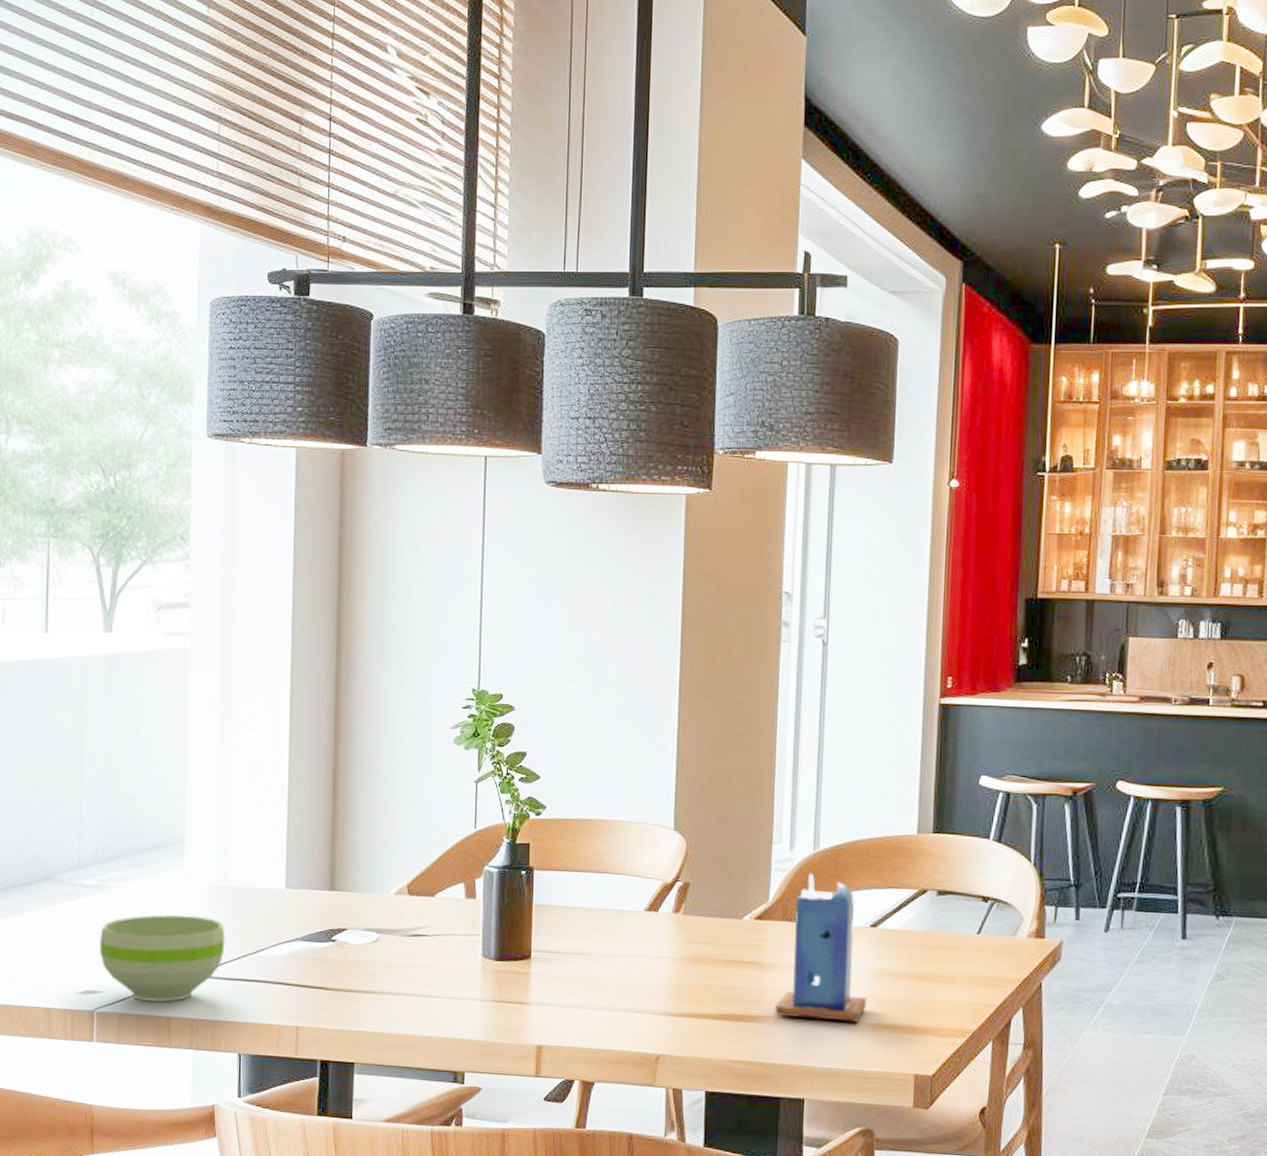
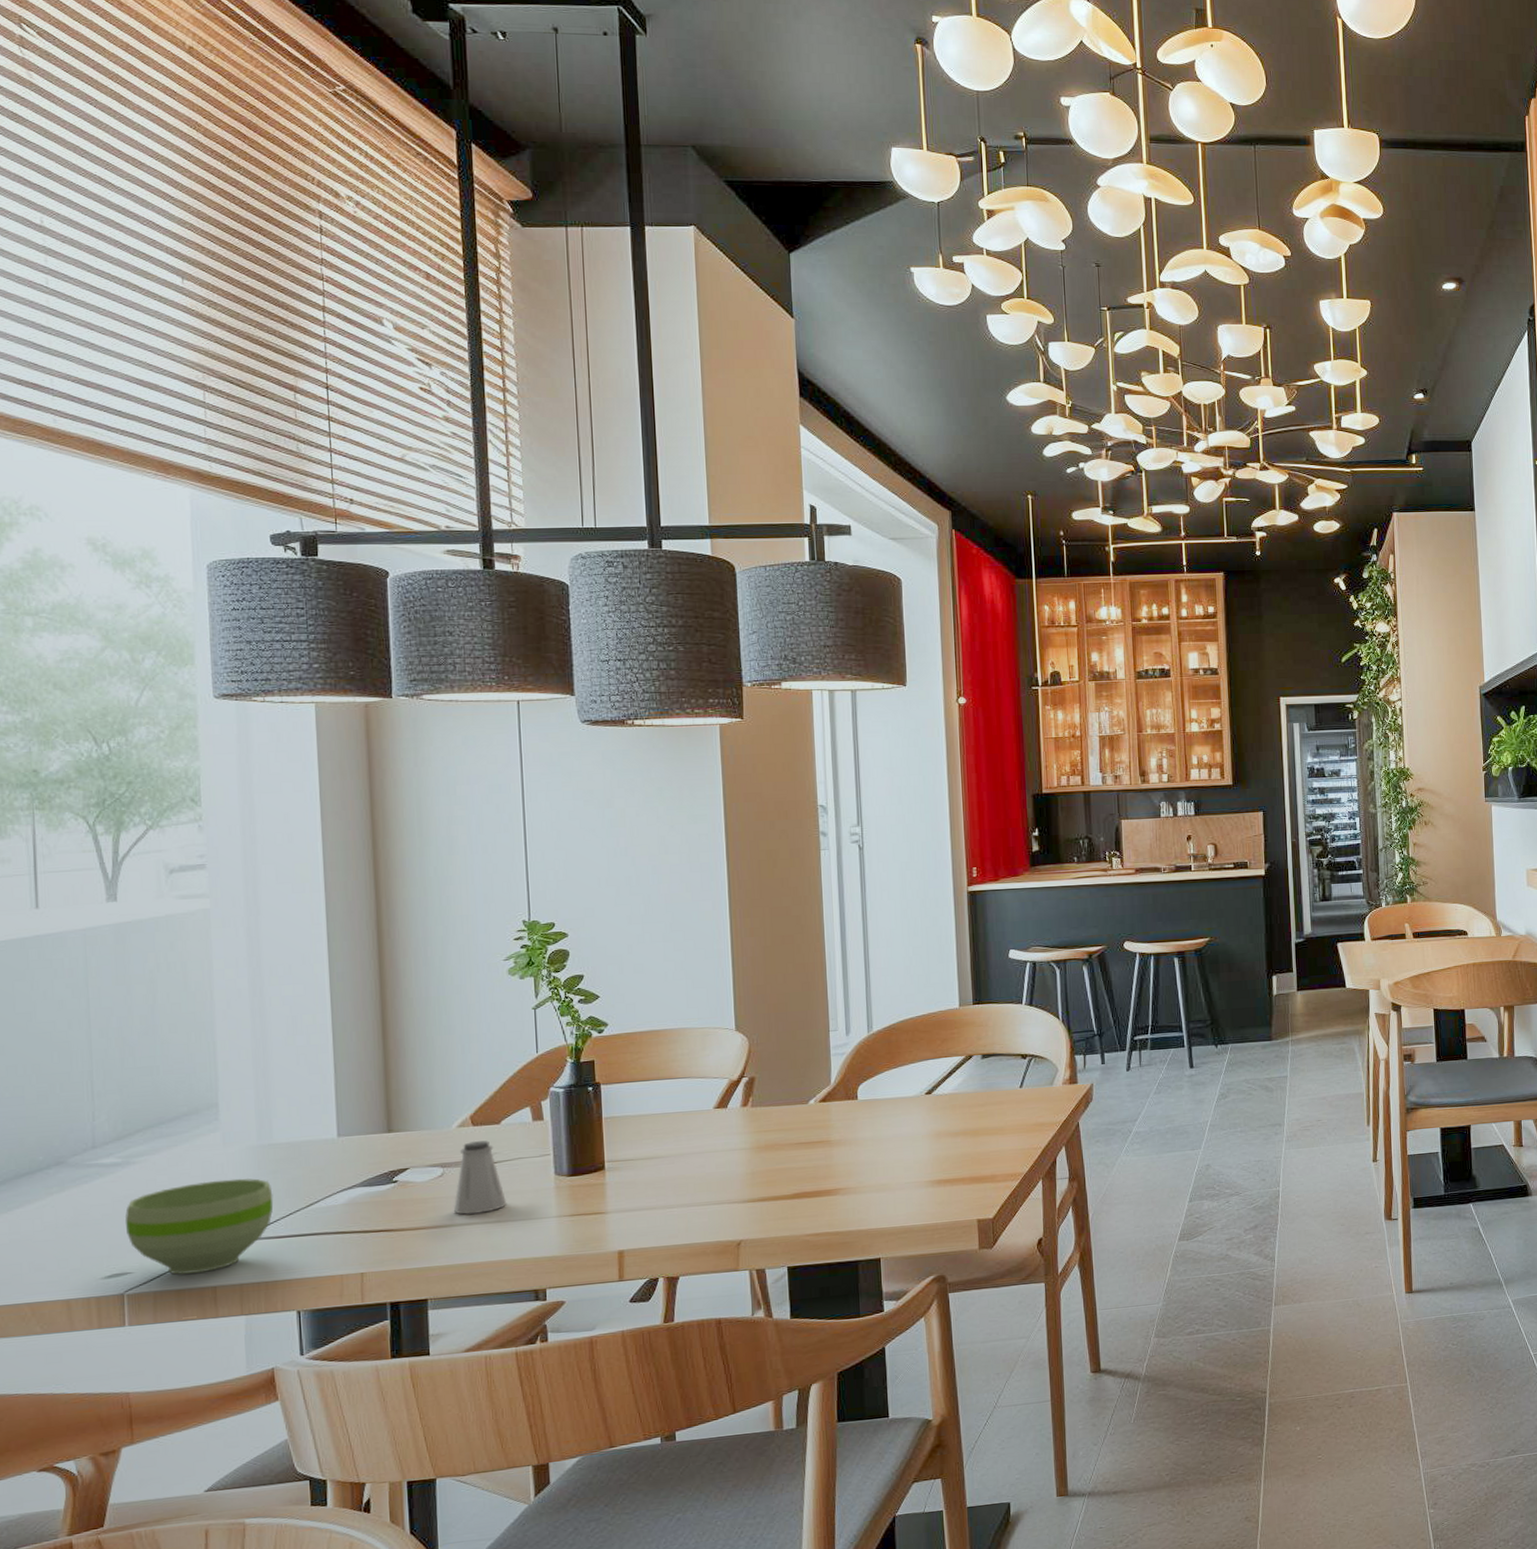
saltshaker: none [384,911,435,985] -> present [453,1140,507,1215]
candle: present [775,873,867,1022] -> none [846,1054,929,1186]

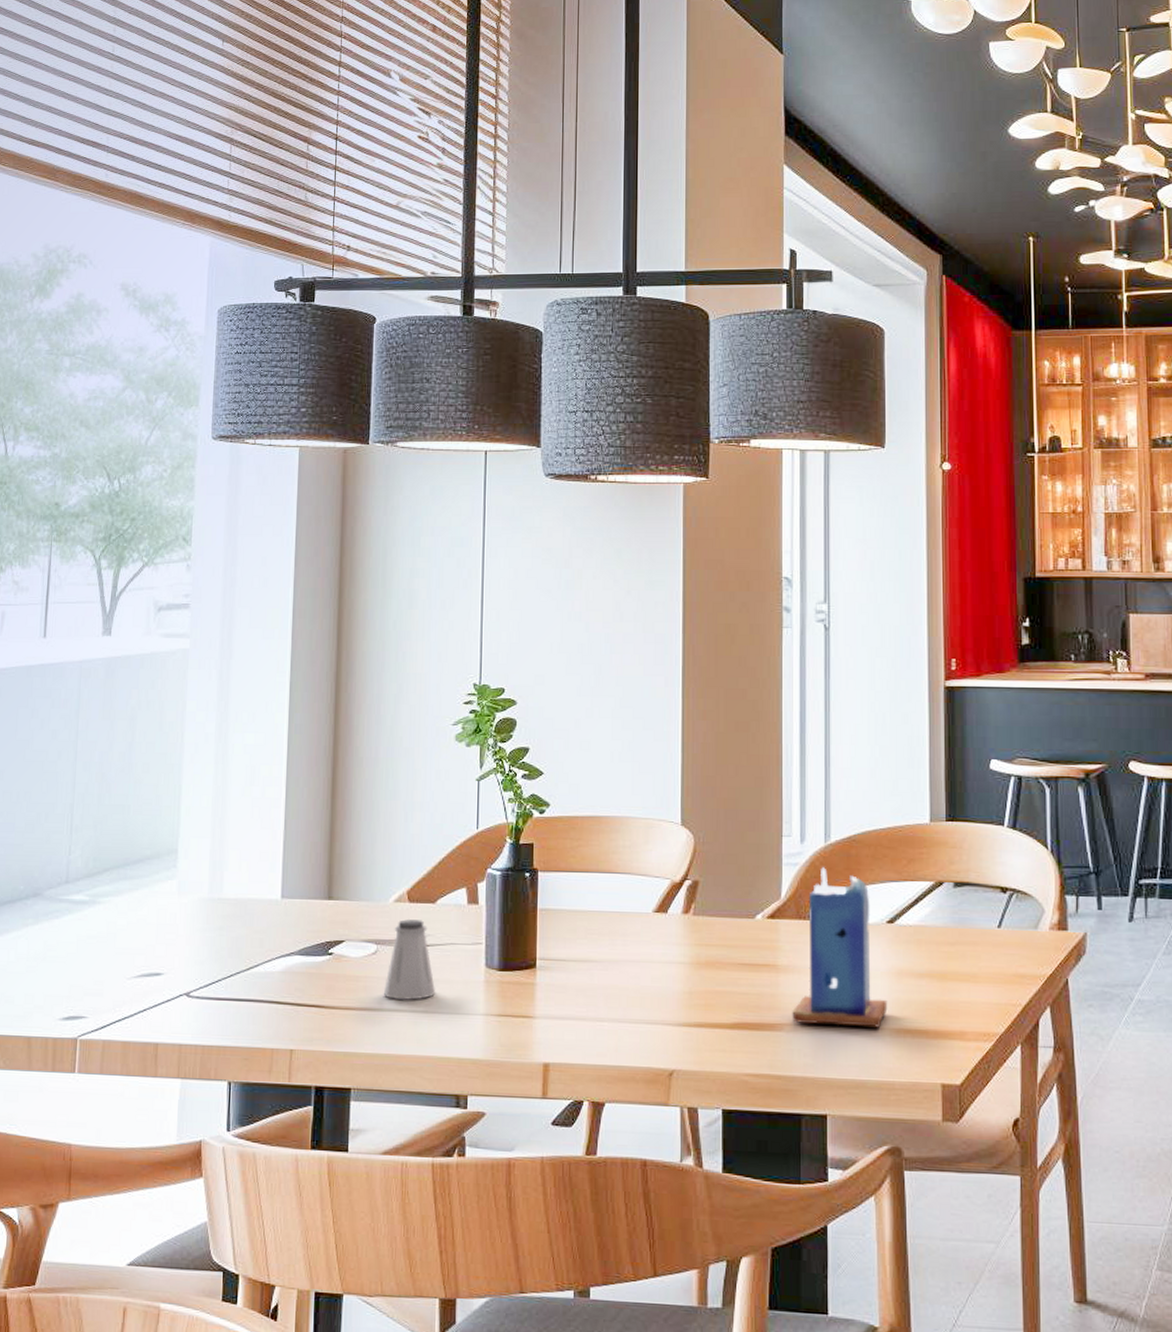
bowl: present [125,1178,274,1275] -> none [86,930,218,1026]
candle: none [846,1054,929,1186] -> present [792,867,888,1028]

